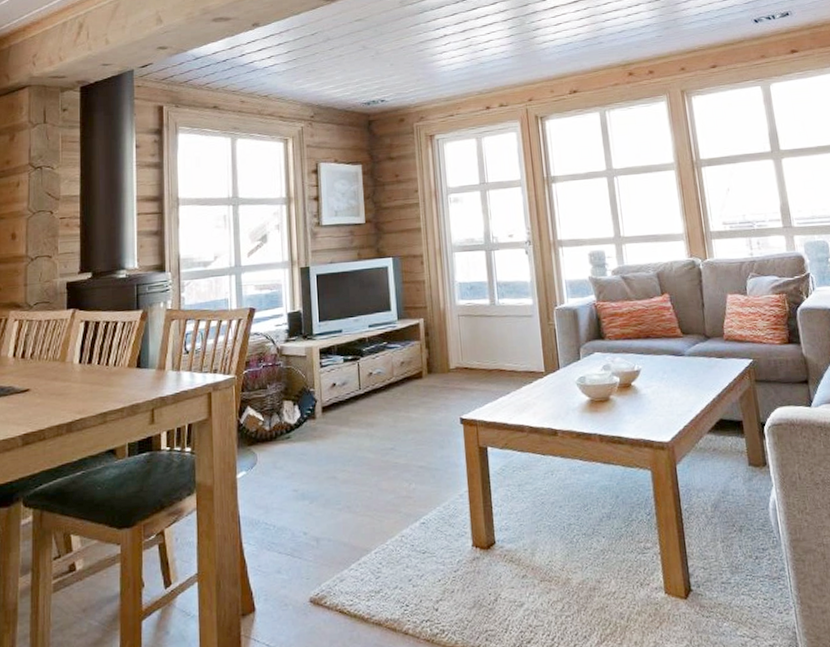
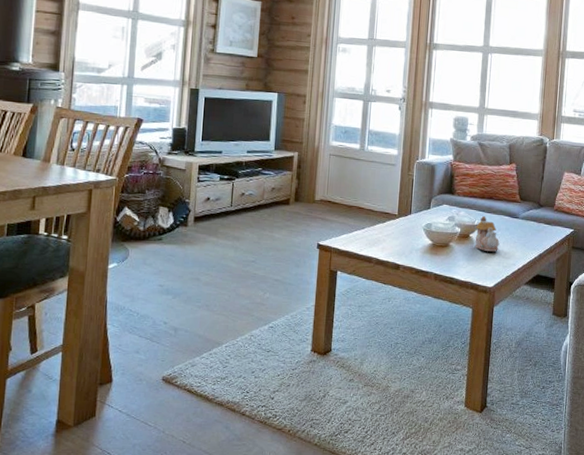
teapot: none [636,358,669,400] -> present [475,215,500,252]

